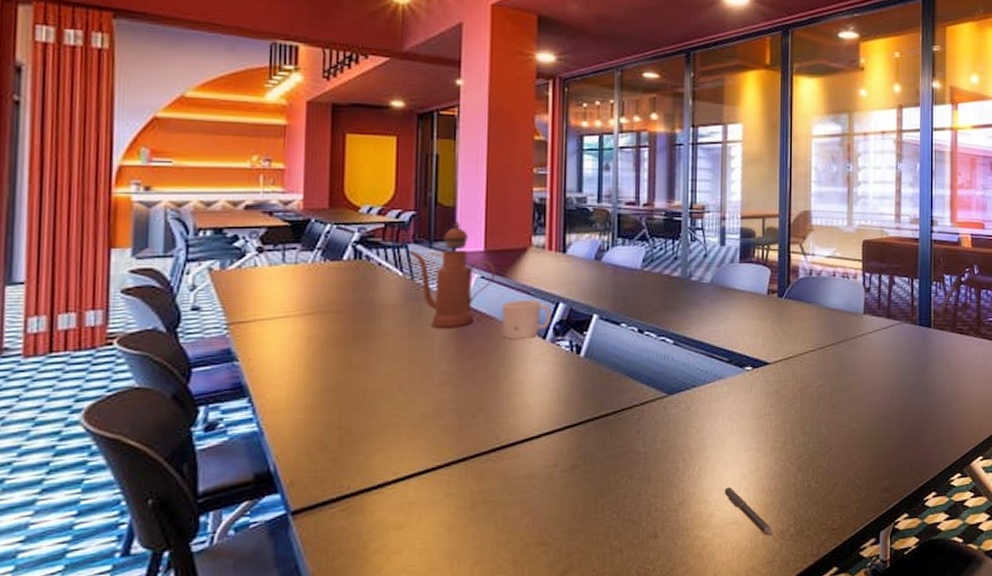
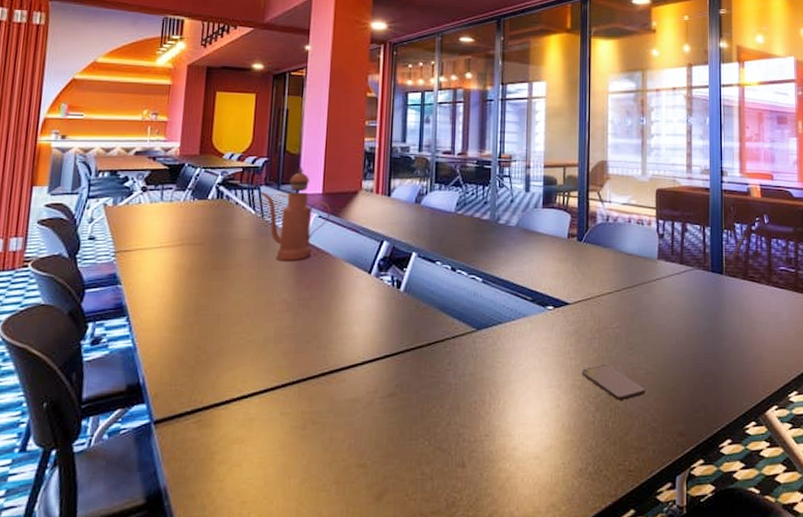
mug: present [502,300,551,341] -> none [334,238,377,274]
pen: present [724,487,774,536] -> none [526,422,573,474]
smartphone: none [783,424,849,460] -> present [581,365,645,400]

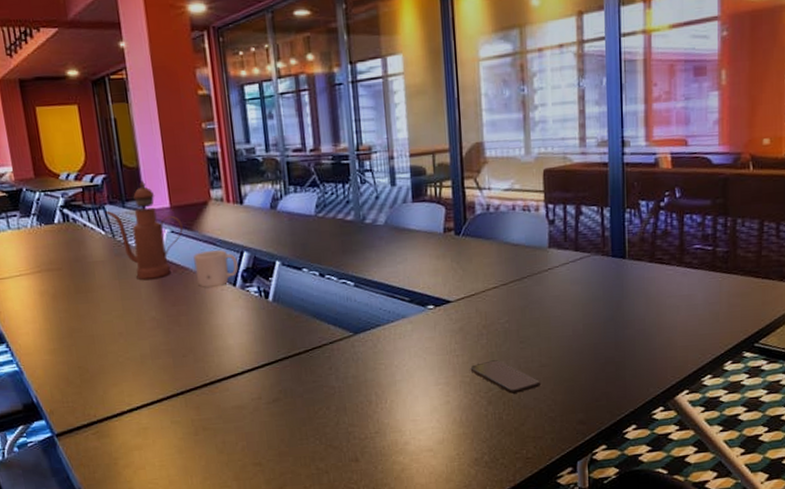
mug: none [334,238,377,274] -> present [193,250,239,288]

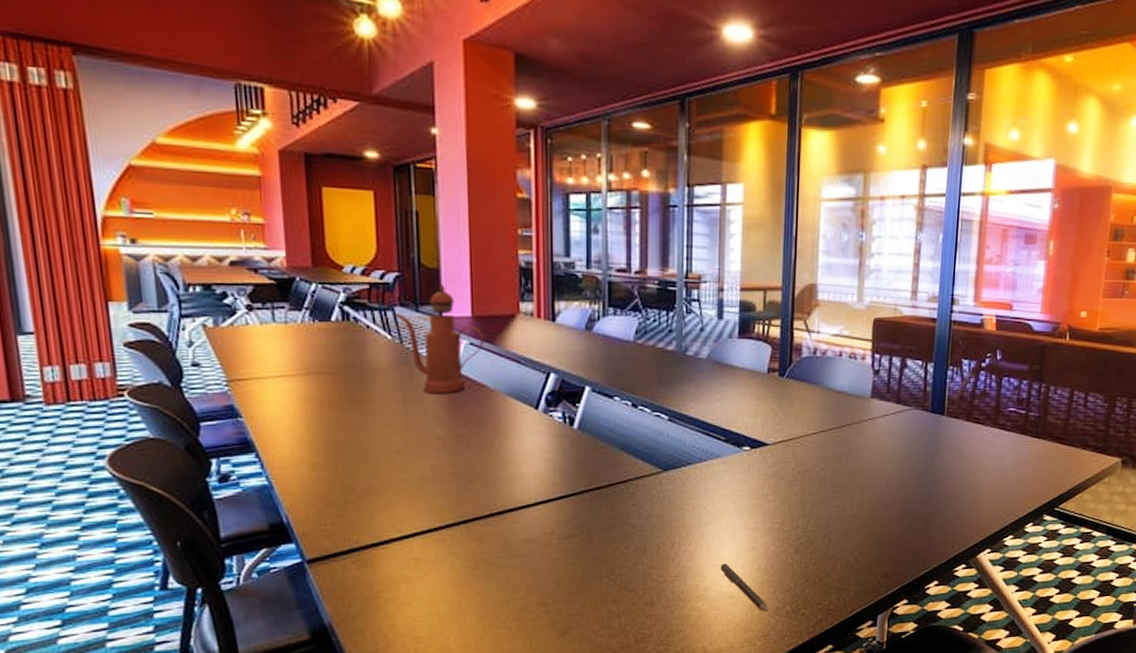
mug: present [193,250,239,288] -> none [493,369,543,409]
pen: none [416,418,469,463] -> present [720,563,769,612]
smartphone: present [470,360,540,394] -> none [780,508,850,543]

